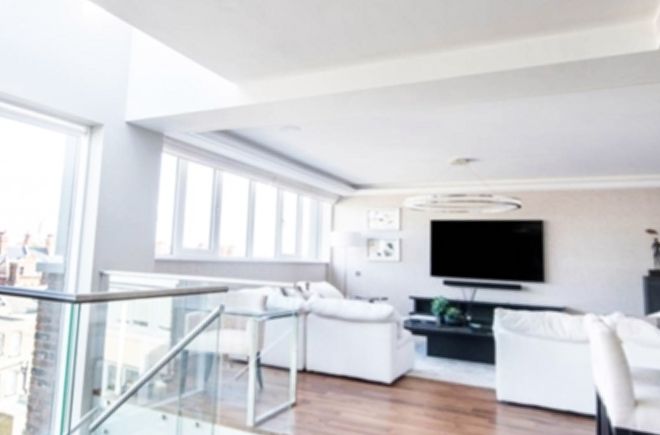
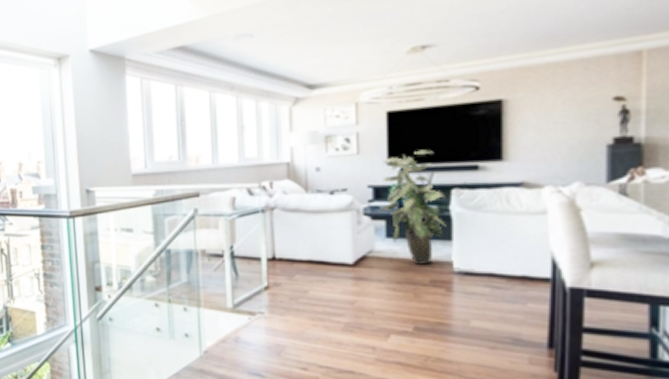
indoor plant: none [423,263,489,390] -> present [381,149,446,264]

